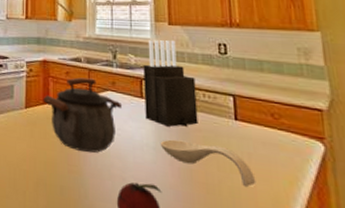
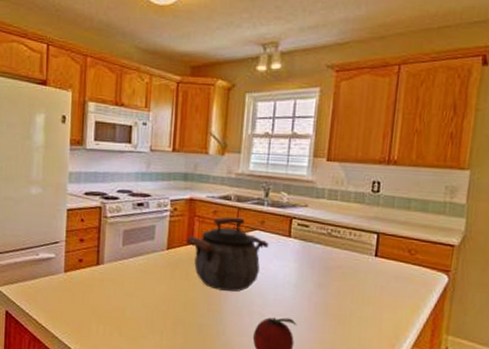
knife block: present [143,40,198,127] -> none [291,177,345,265]
spoon rest: present [160,139,256,188] -> none [301,276,384,317]

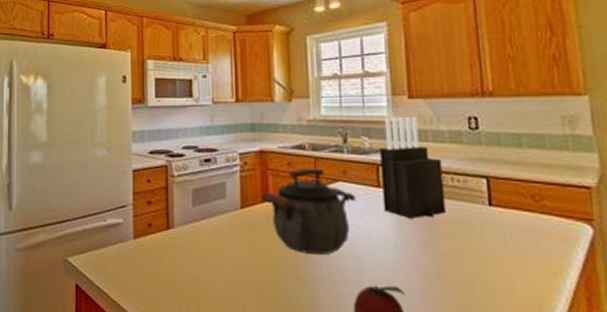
knife block: none [291,177,345,265] -> present [379,116,446,218]

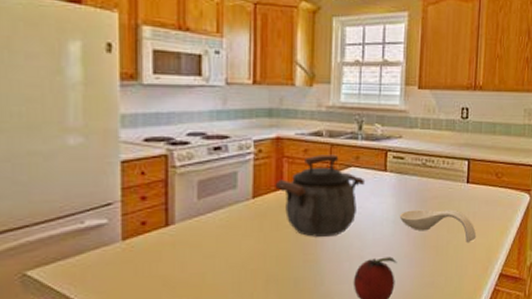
knife block: present [379,116,446,218] -> none [387,105,438,198]
spoon rest: none [401,233,515,282] -> present [399,209,477,243]

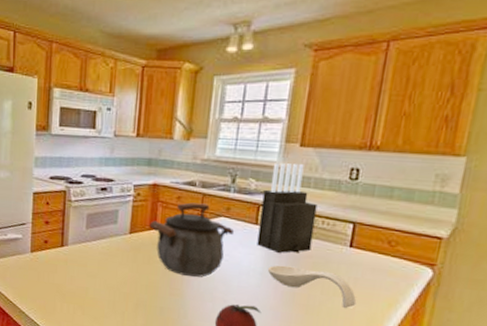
knife block: none [387,105,438,198] -> present [257,163,318,253]

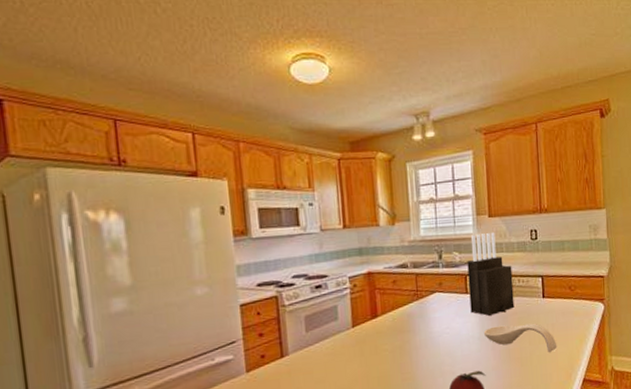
kettle: present [149,202,235,278] -> none [370,283,450,358]

